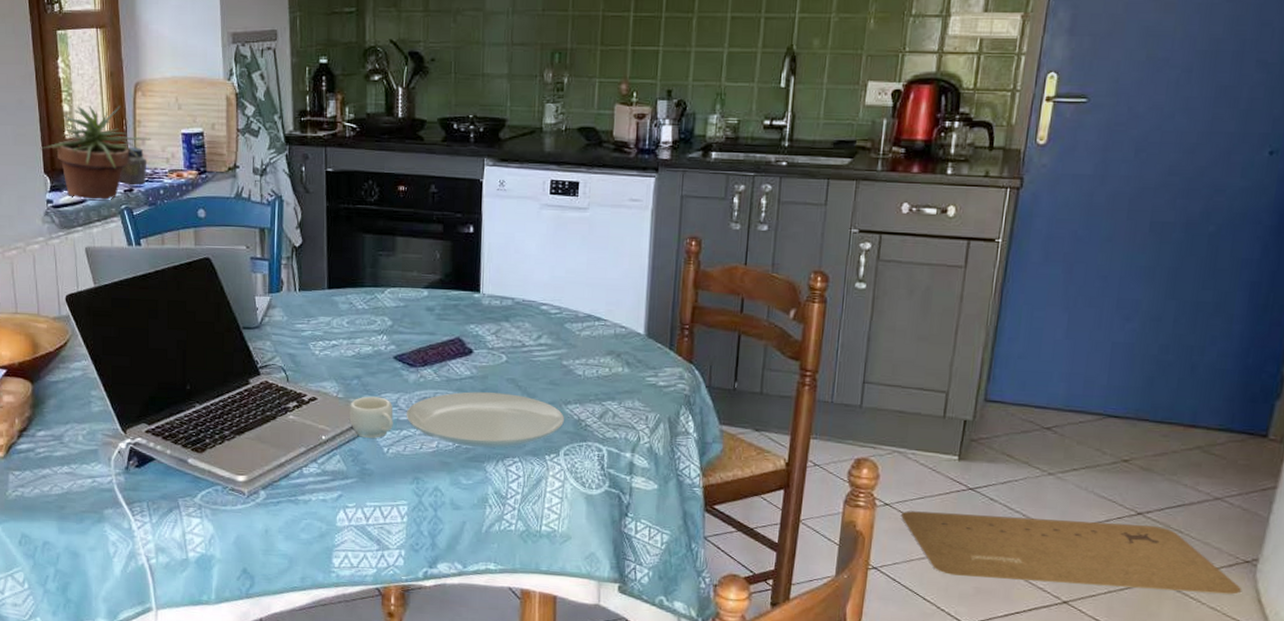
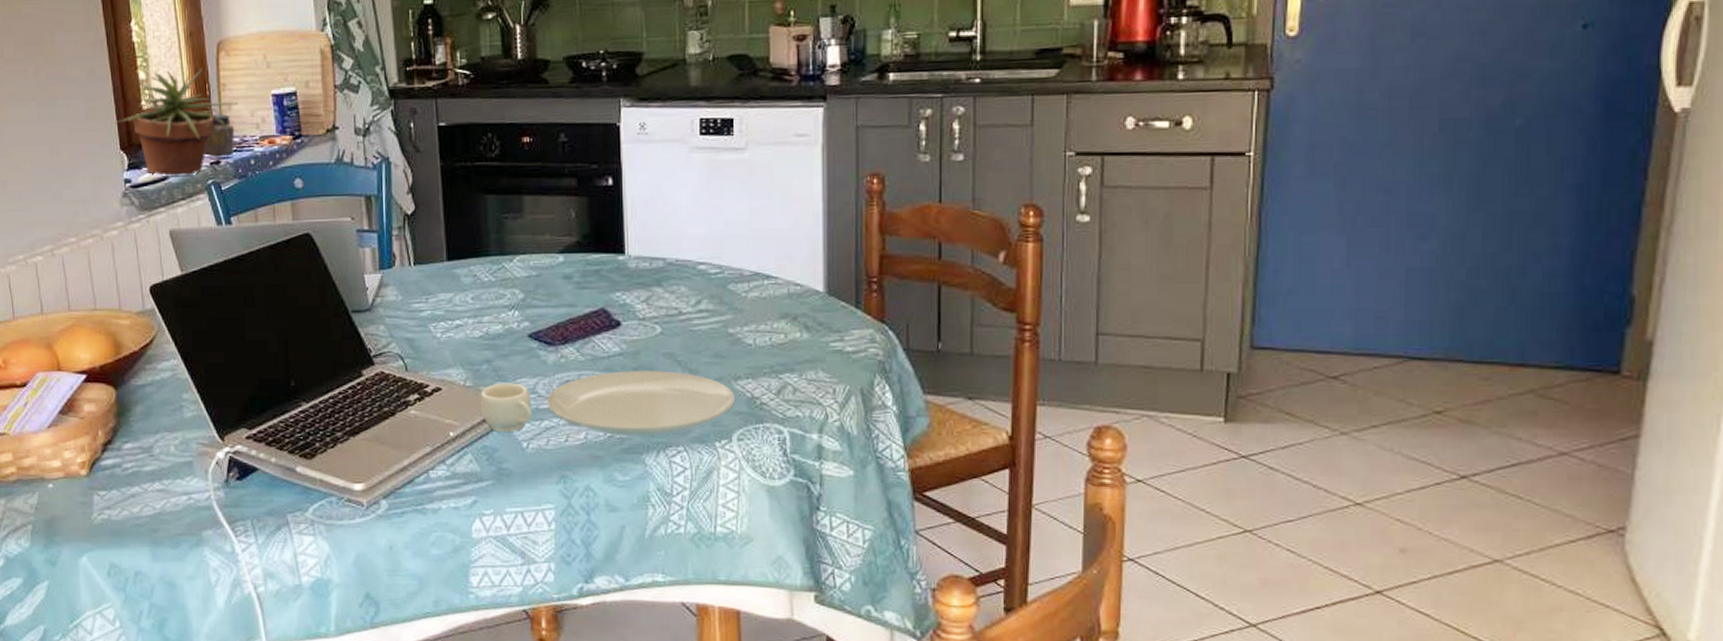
doormat: present [900,511,1243,595] -> none [1157,487,1609,574]

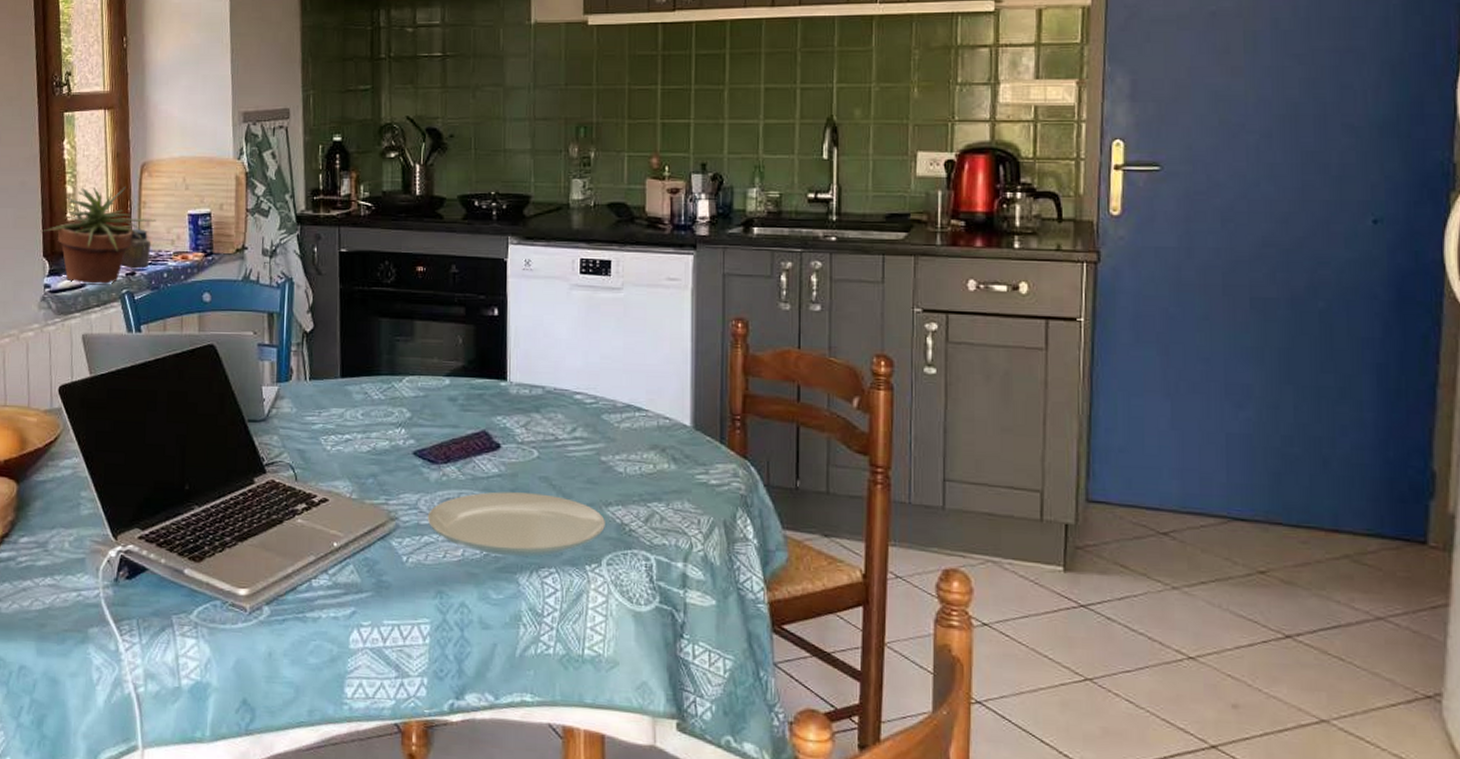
cup: present [480,383,532,433] -> none [364,497,413,546]

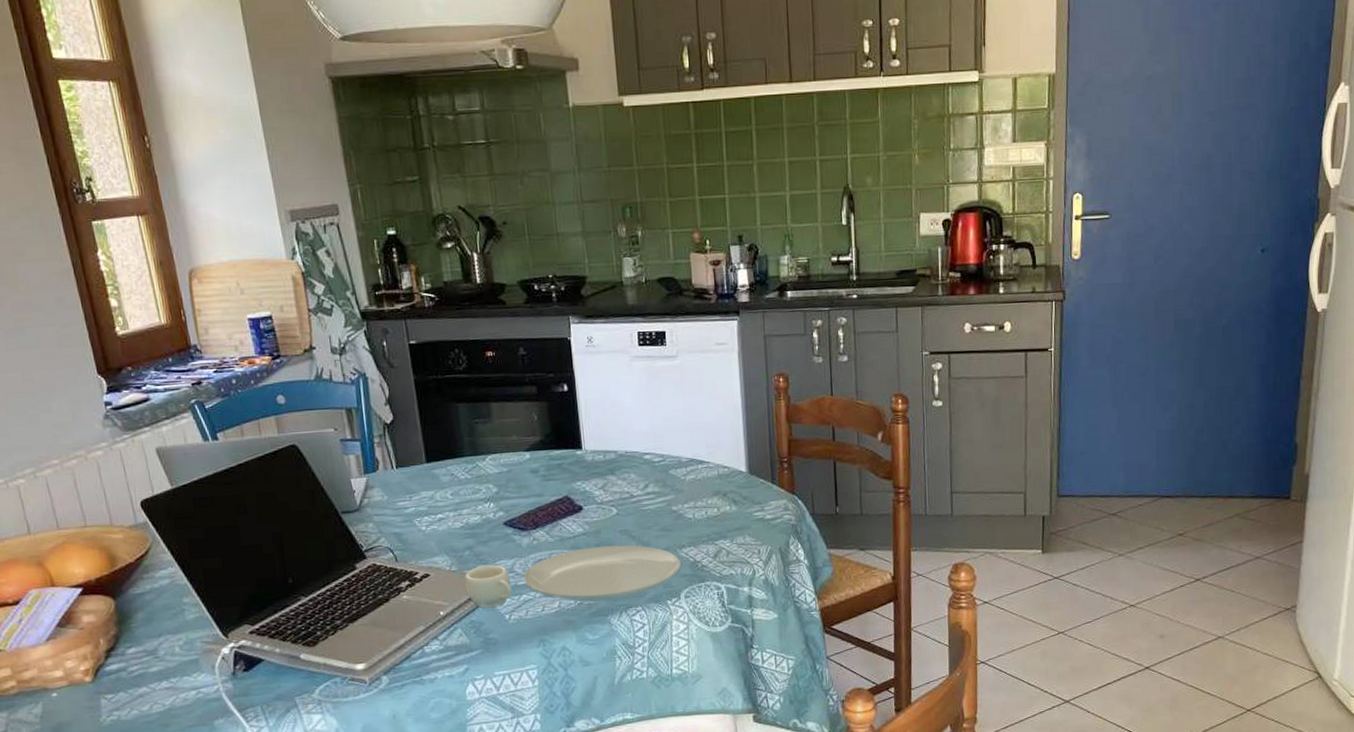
potted plant: present [40,186,156,285] -> none [89,295,215,398]
jar: present [122,228,152,269] -> none [185,337,215,378]
cup: none [364,497,413,546] -> present [464,564,512,609]

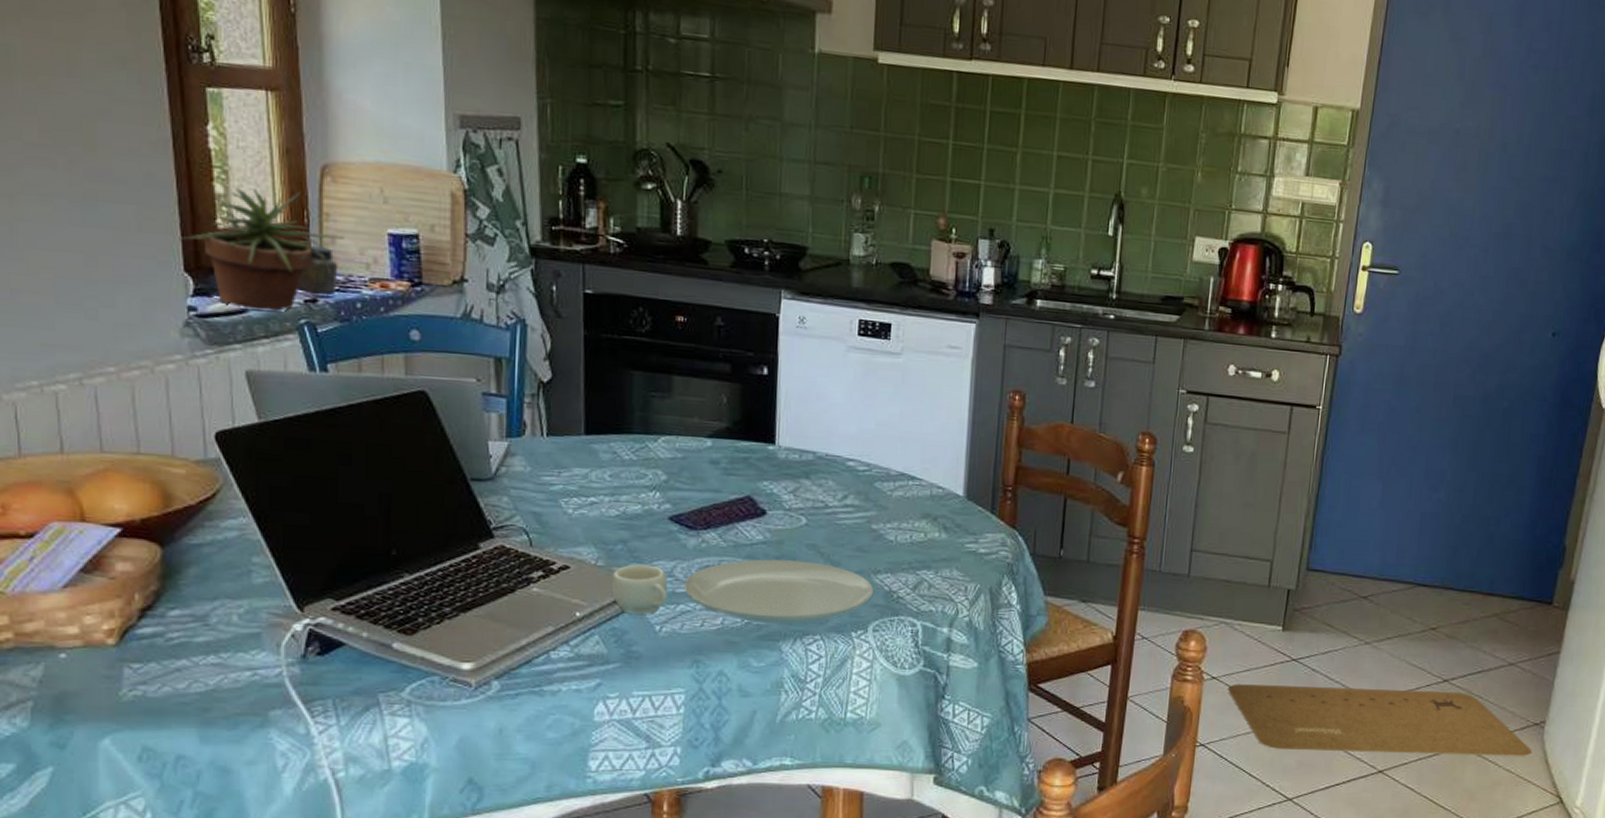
potted plant: none [89,295,215,398] -> present [178,187,344,312]
jar: none [185,337,215,378] -> present [298,245,339,296]
doormat: none [999,589,1287,659] -> present [1227,684,1533,756]

